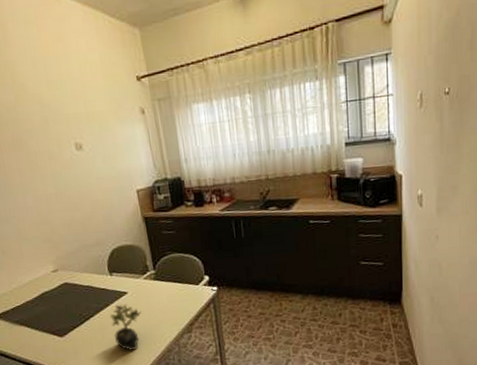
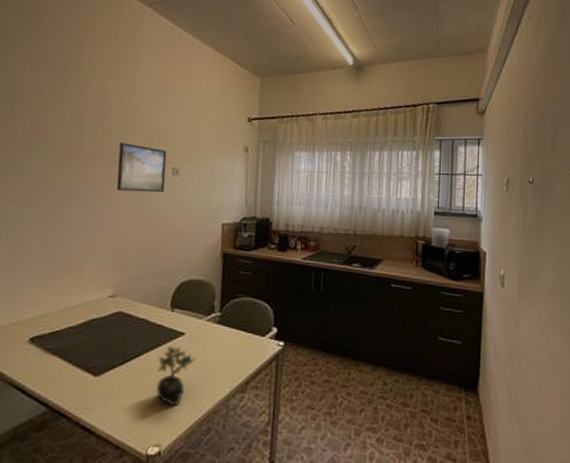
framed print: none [17,126,74,175] -> present [116,143,167,193]

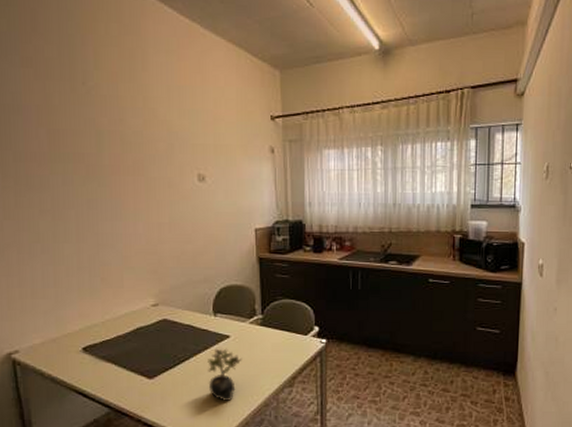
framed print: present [116,143,167,193] -> none [141,151,193,201]

